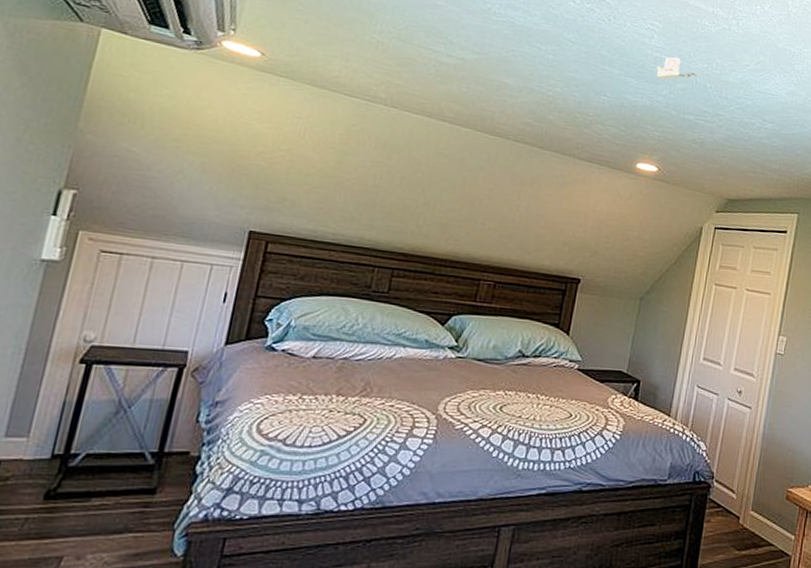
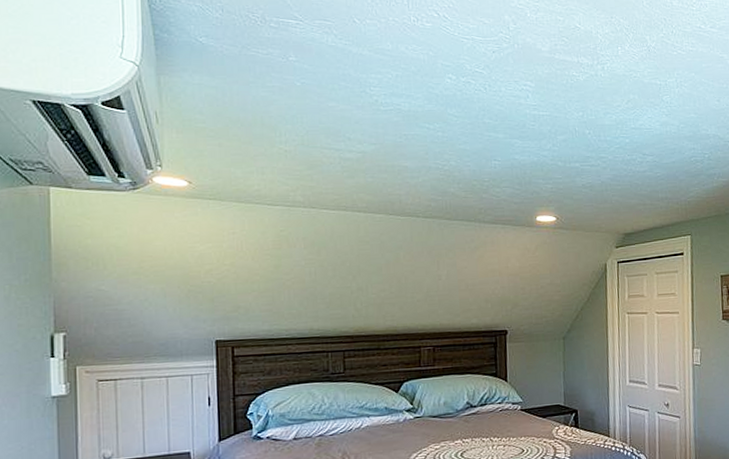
tape dispenser: present [656,56,697,80] -> none [537,111,575,135]

